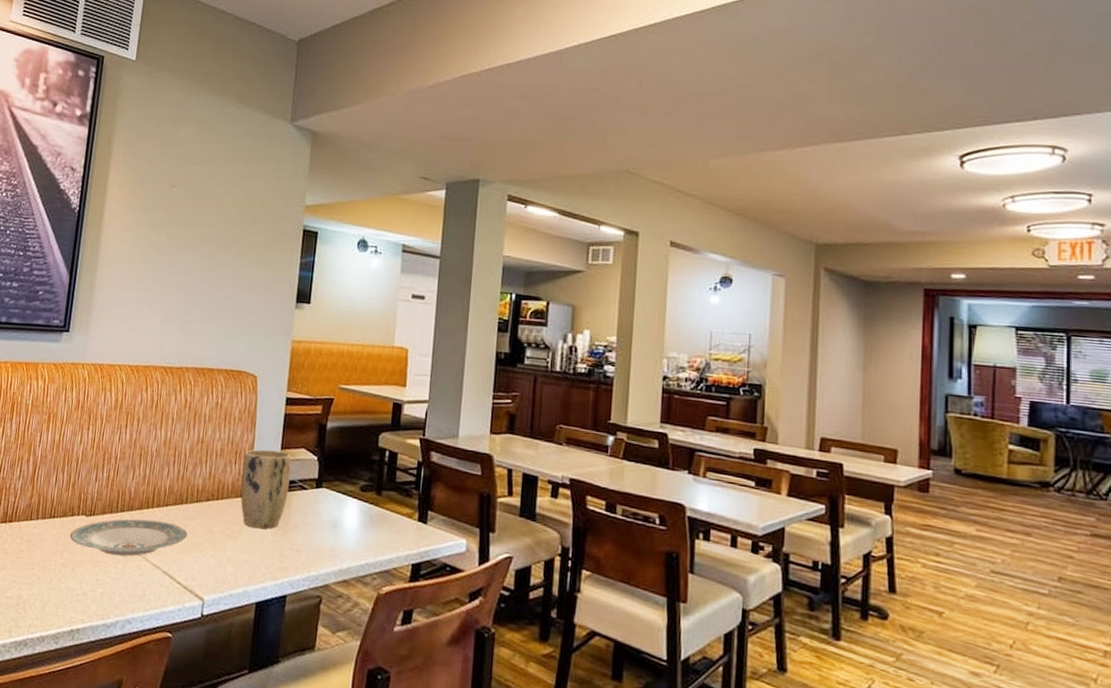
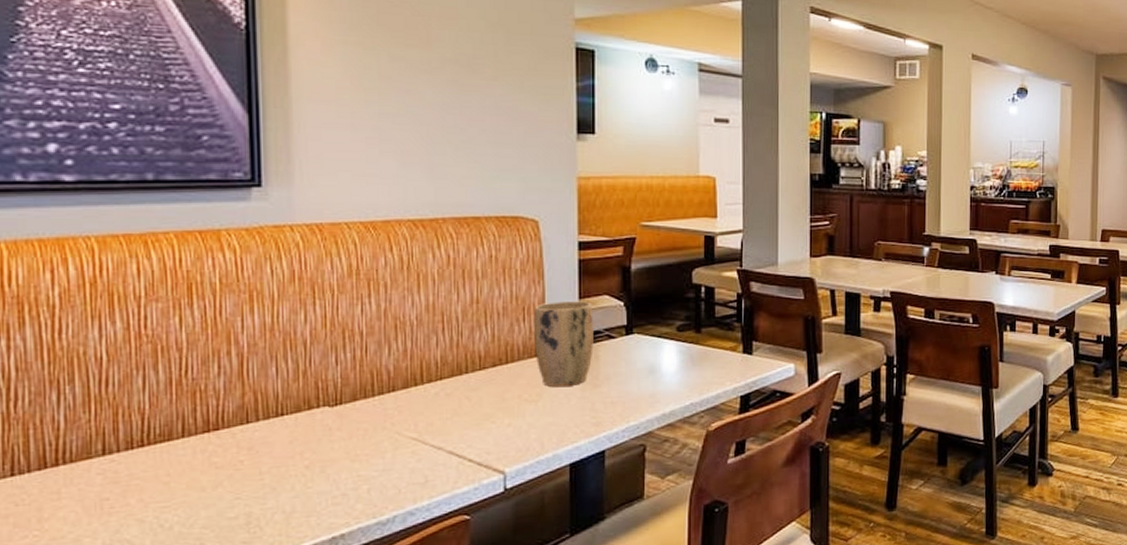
plate: present [69,519,187,557] -> none [310,397,473,446]

